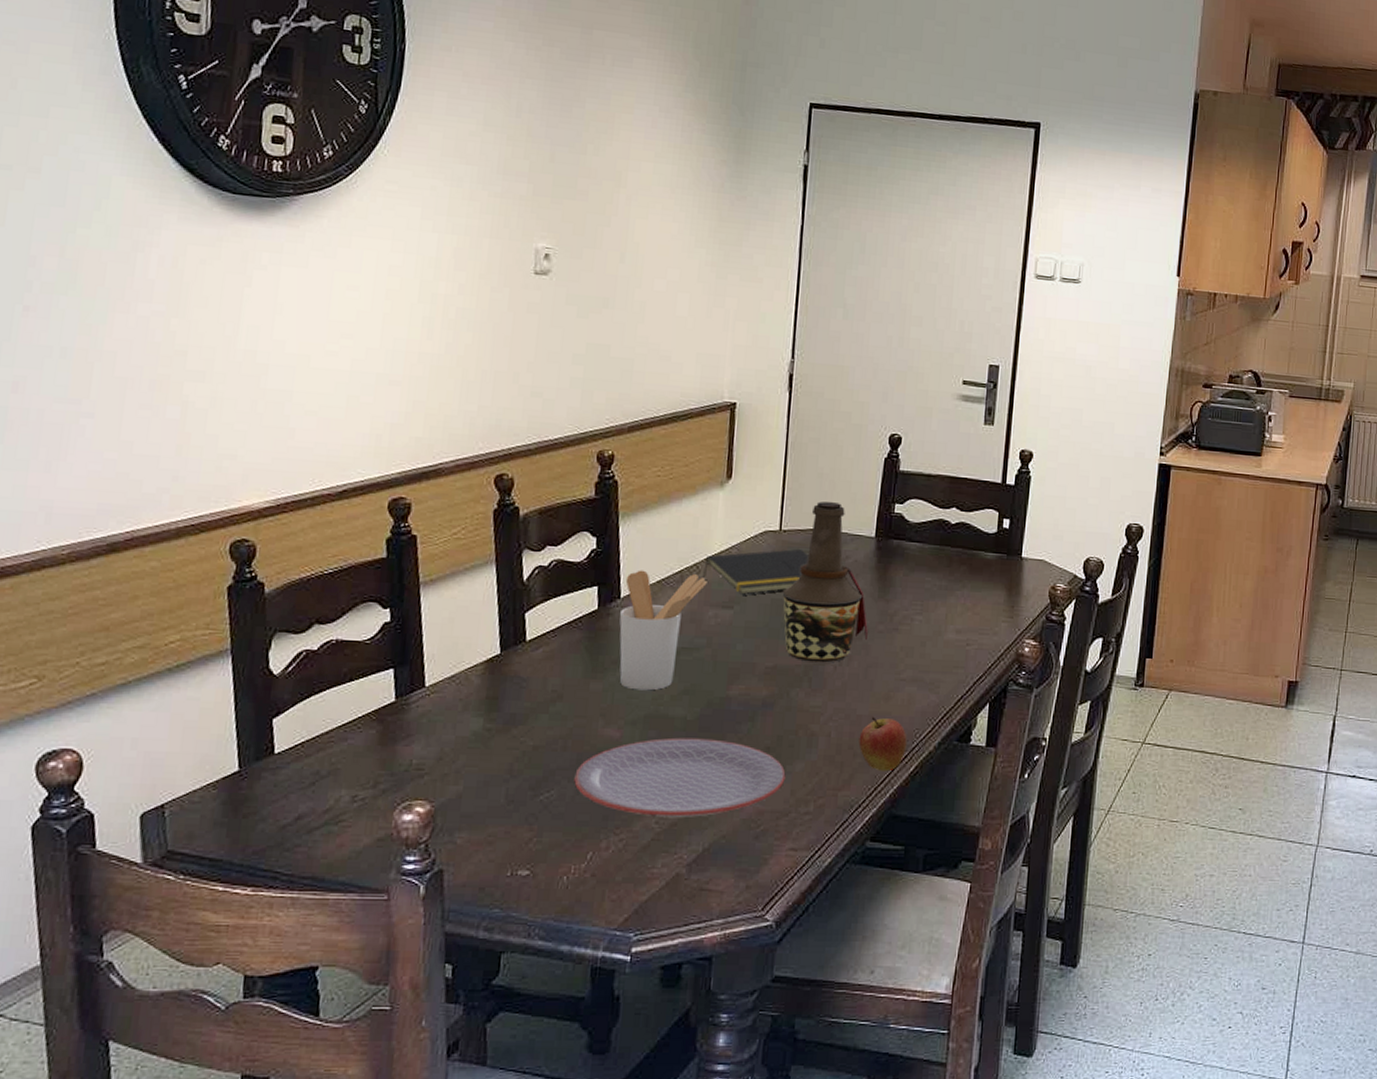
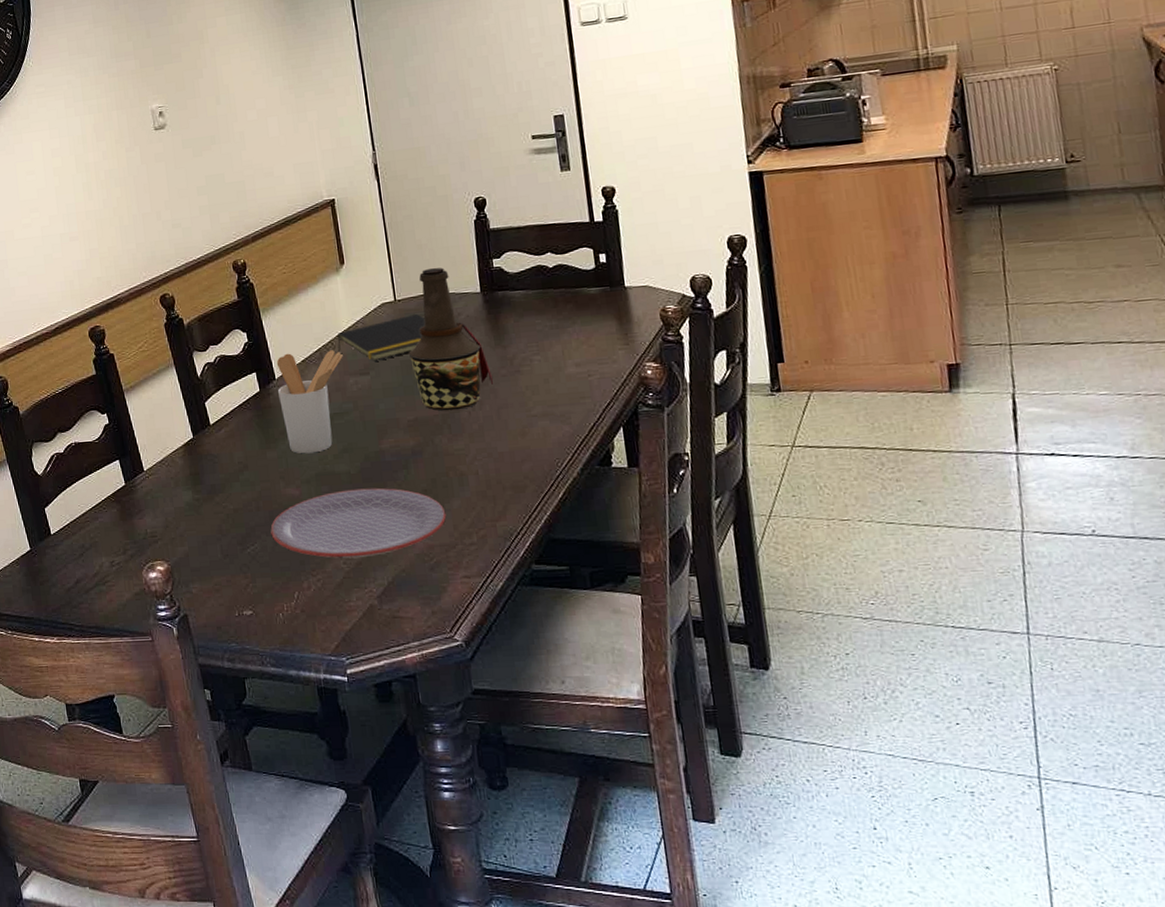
fruit: present [858,716,907,772] -> none [504,452,552,501]

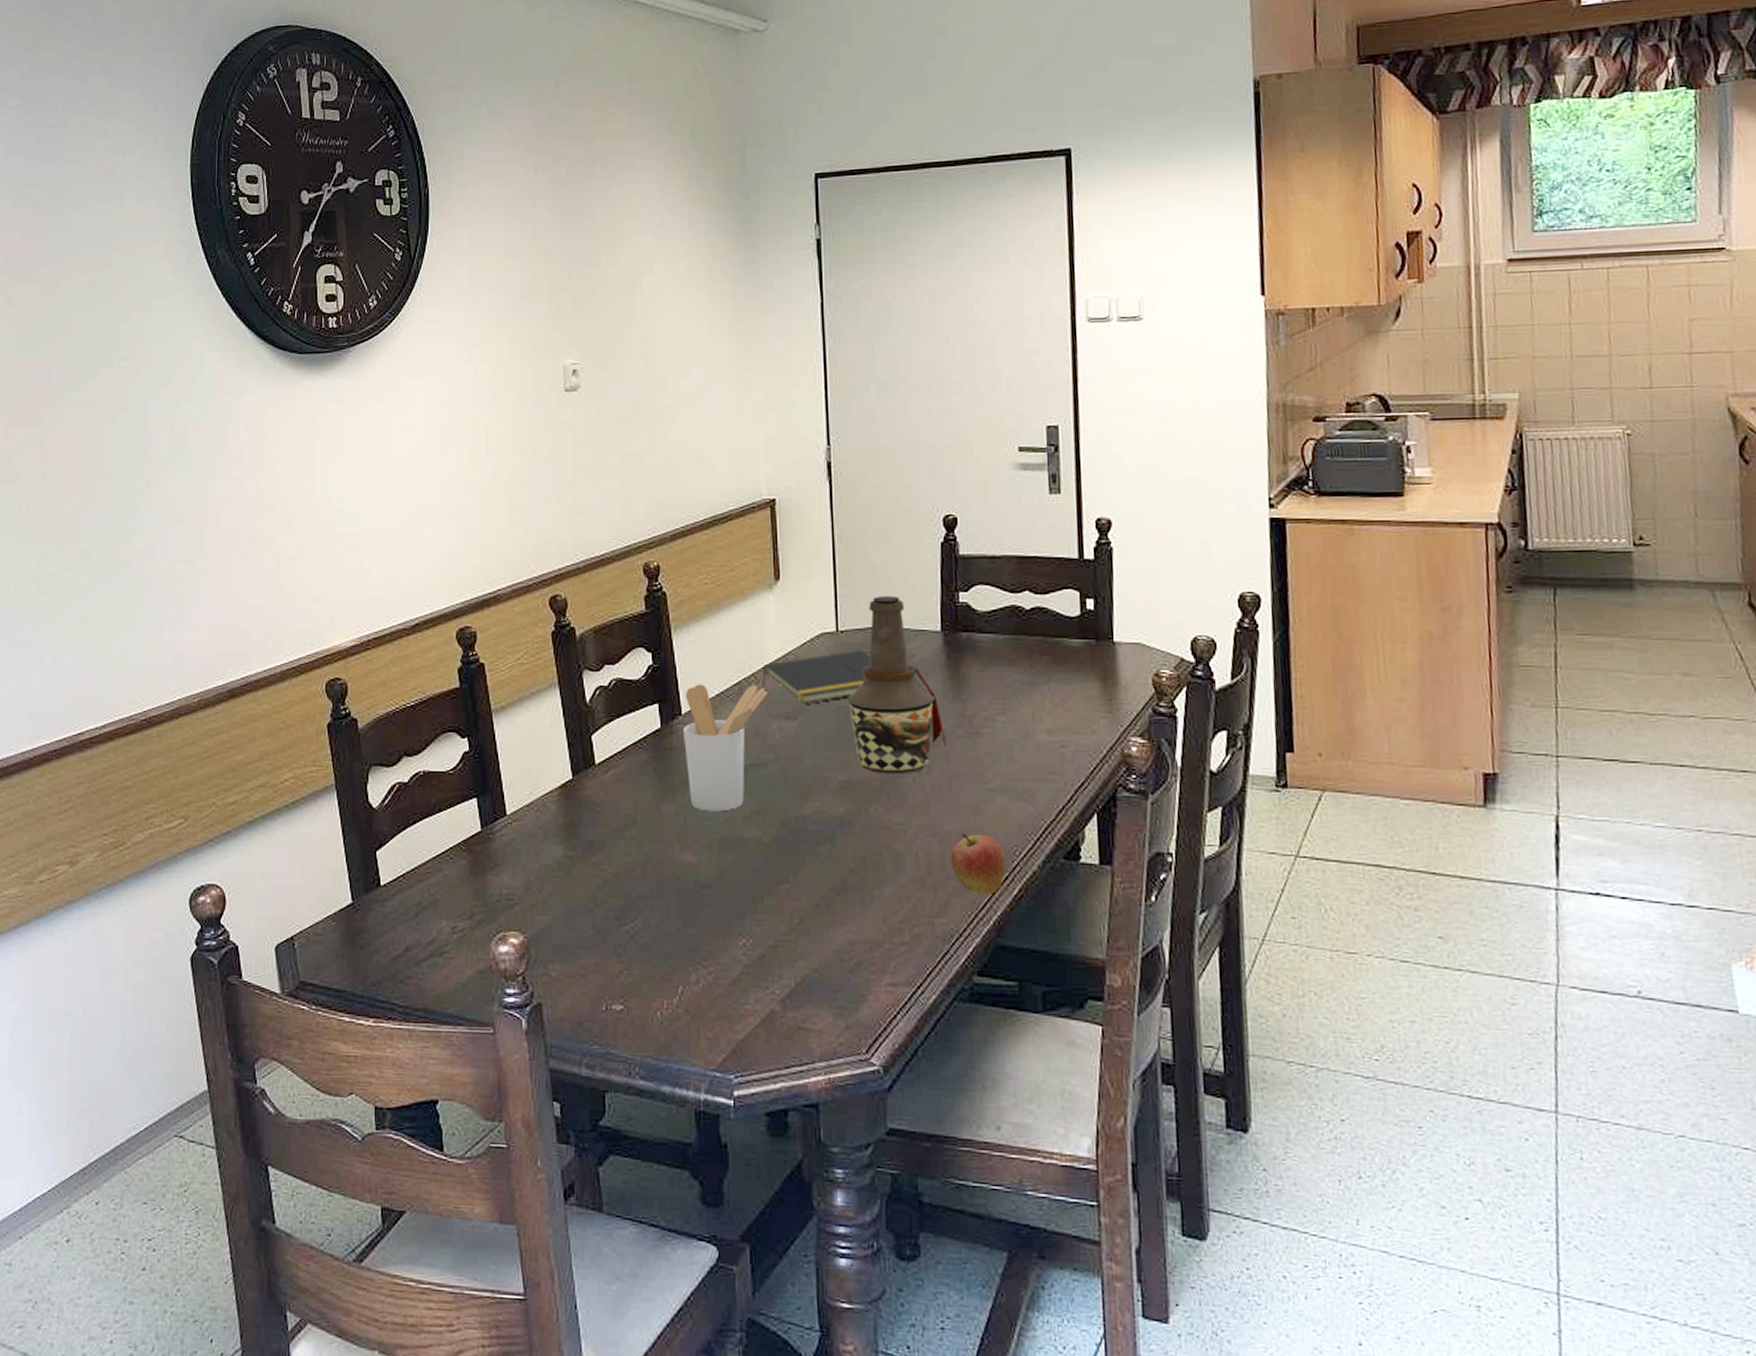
plate: present [270,487,447,558] -> none [657,861,875,948]
fruit: none [504,452,552,501] -> present [950,833,1006,896]

